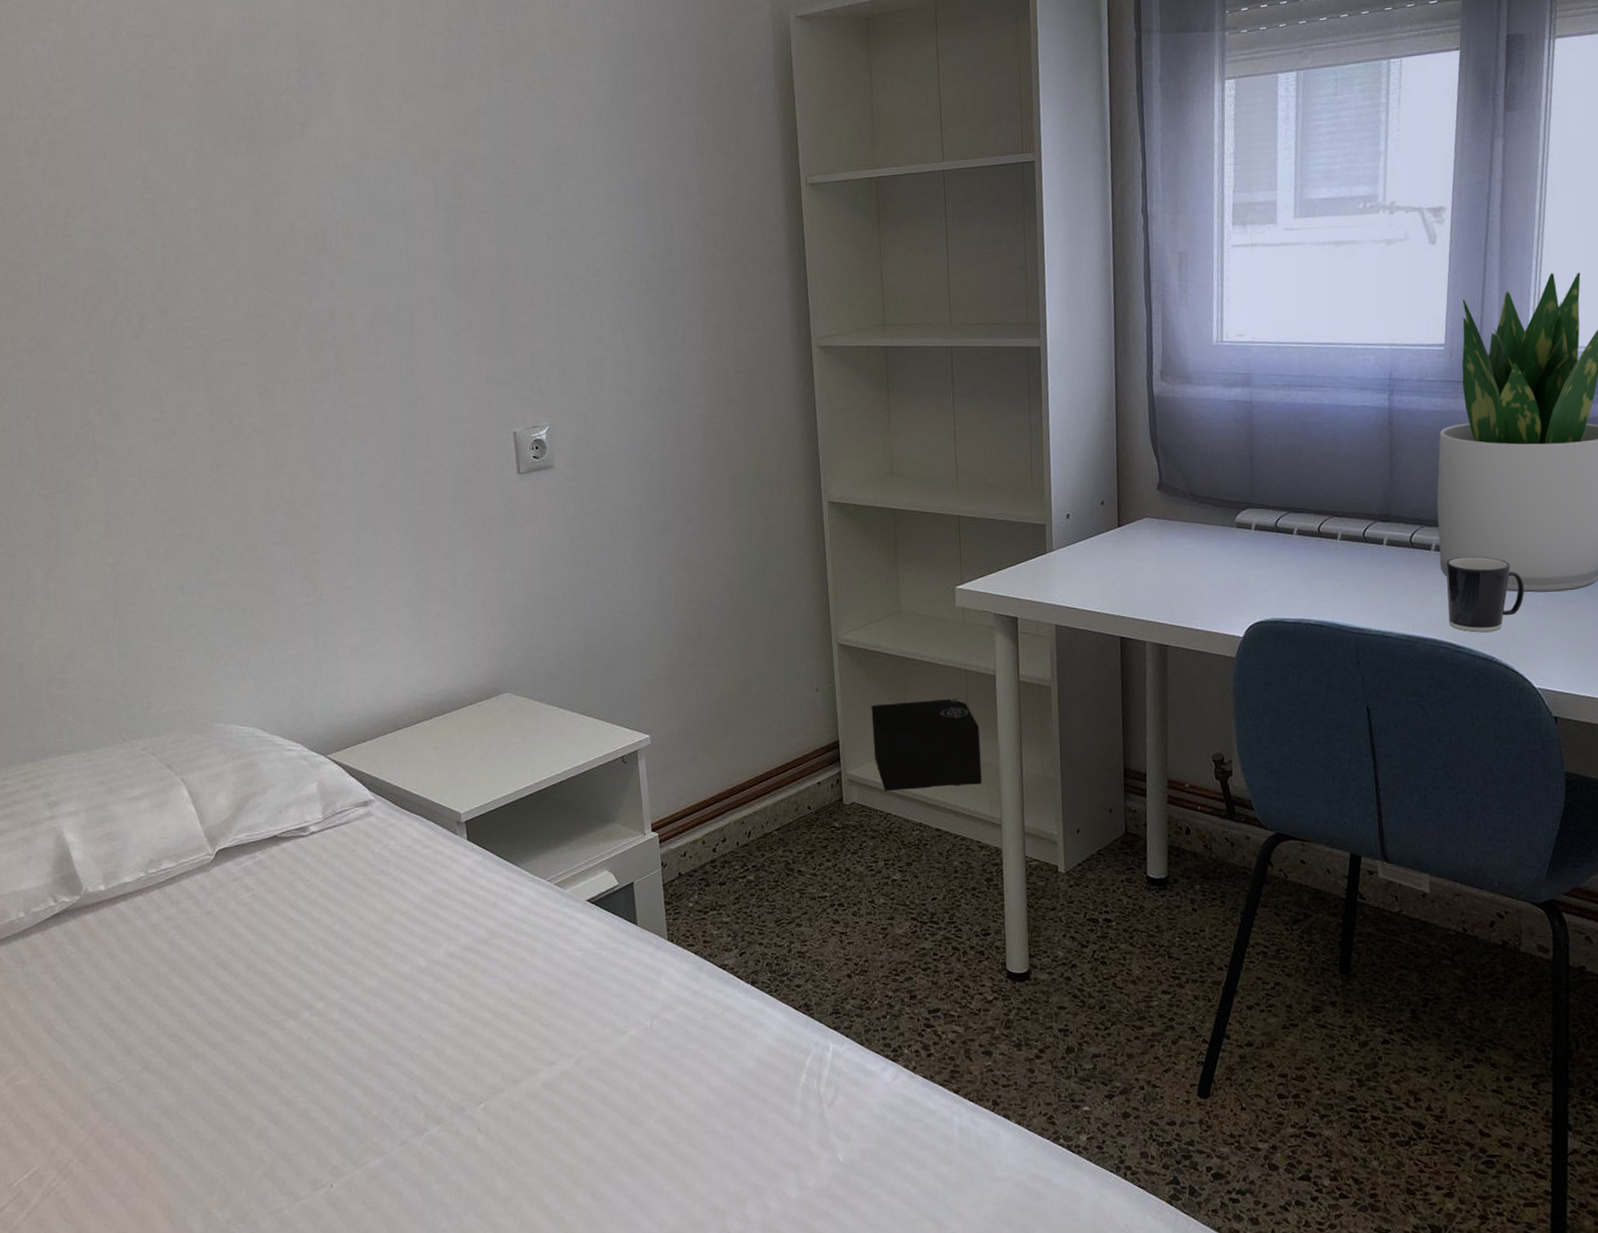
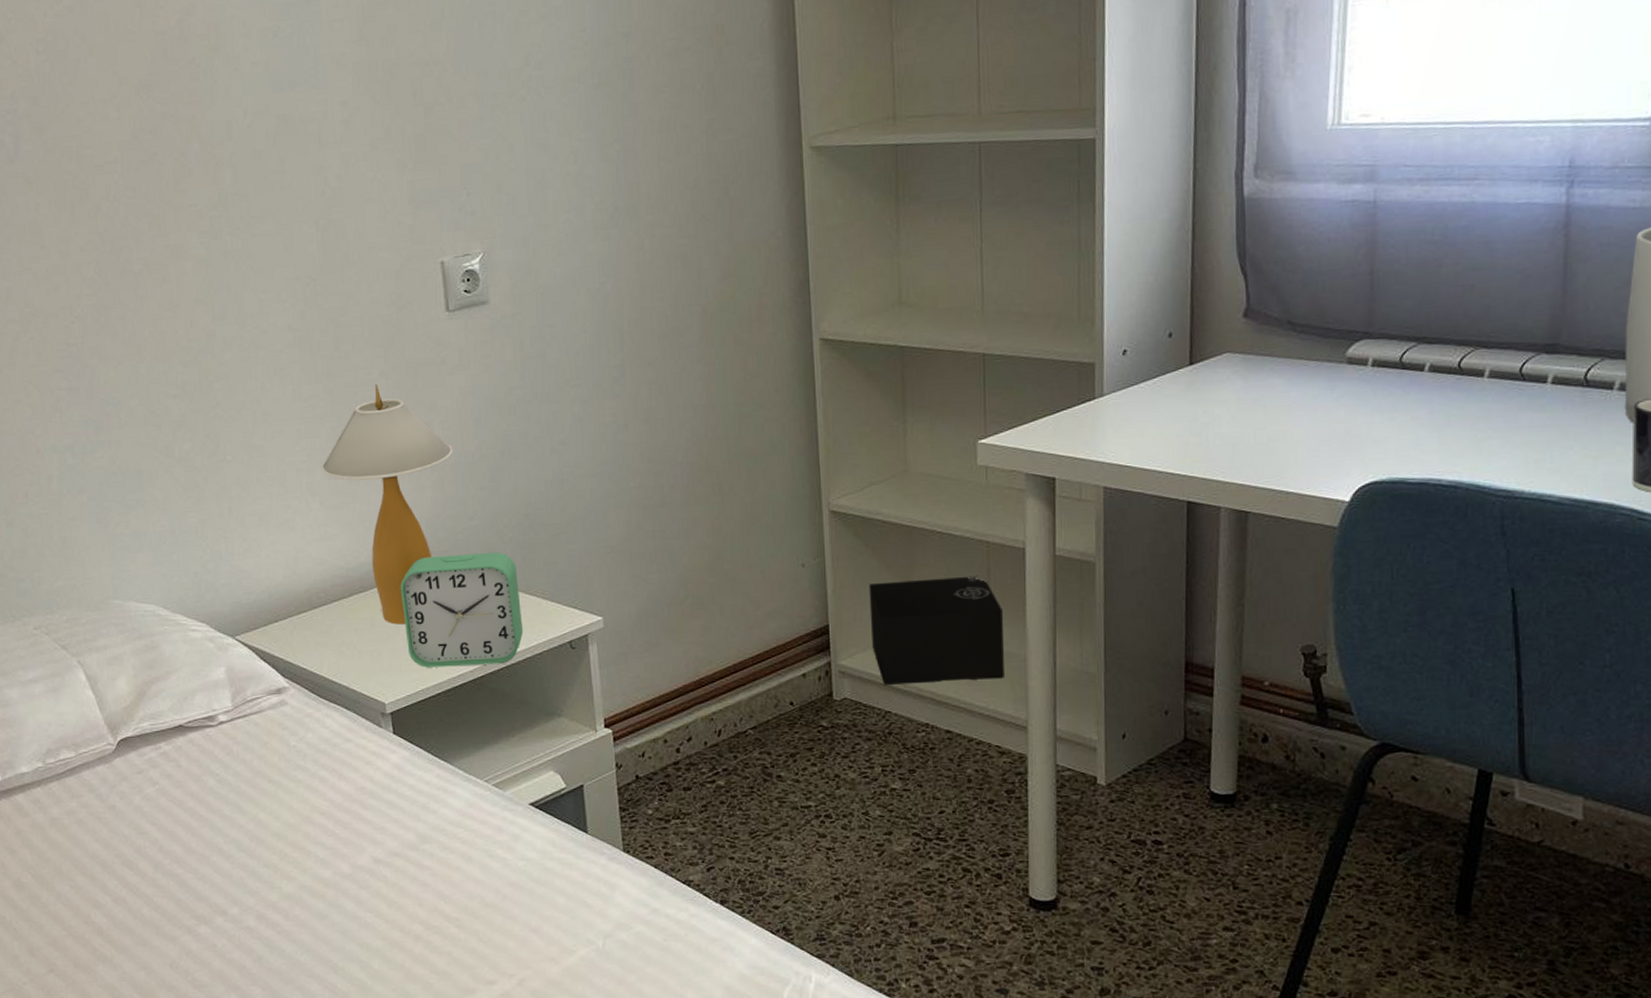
table lamp: none [407,535,523,743] -> present [321,384,454,625]
alarm clock: none [475,679,582,781] -> present [400,552,524,668]

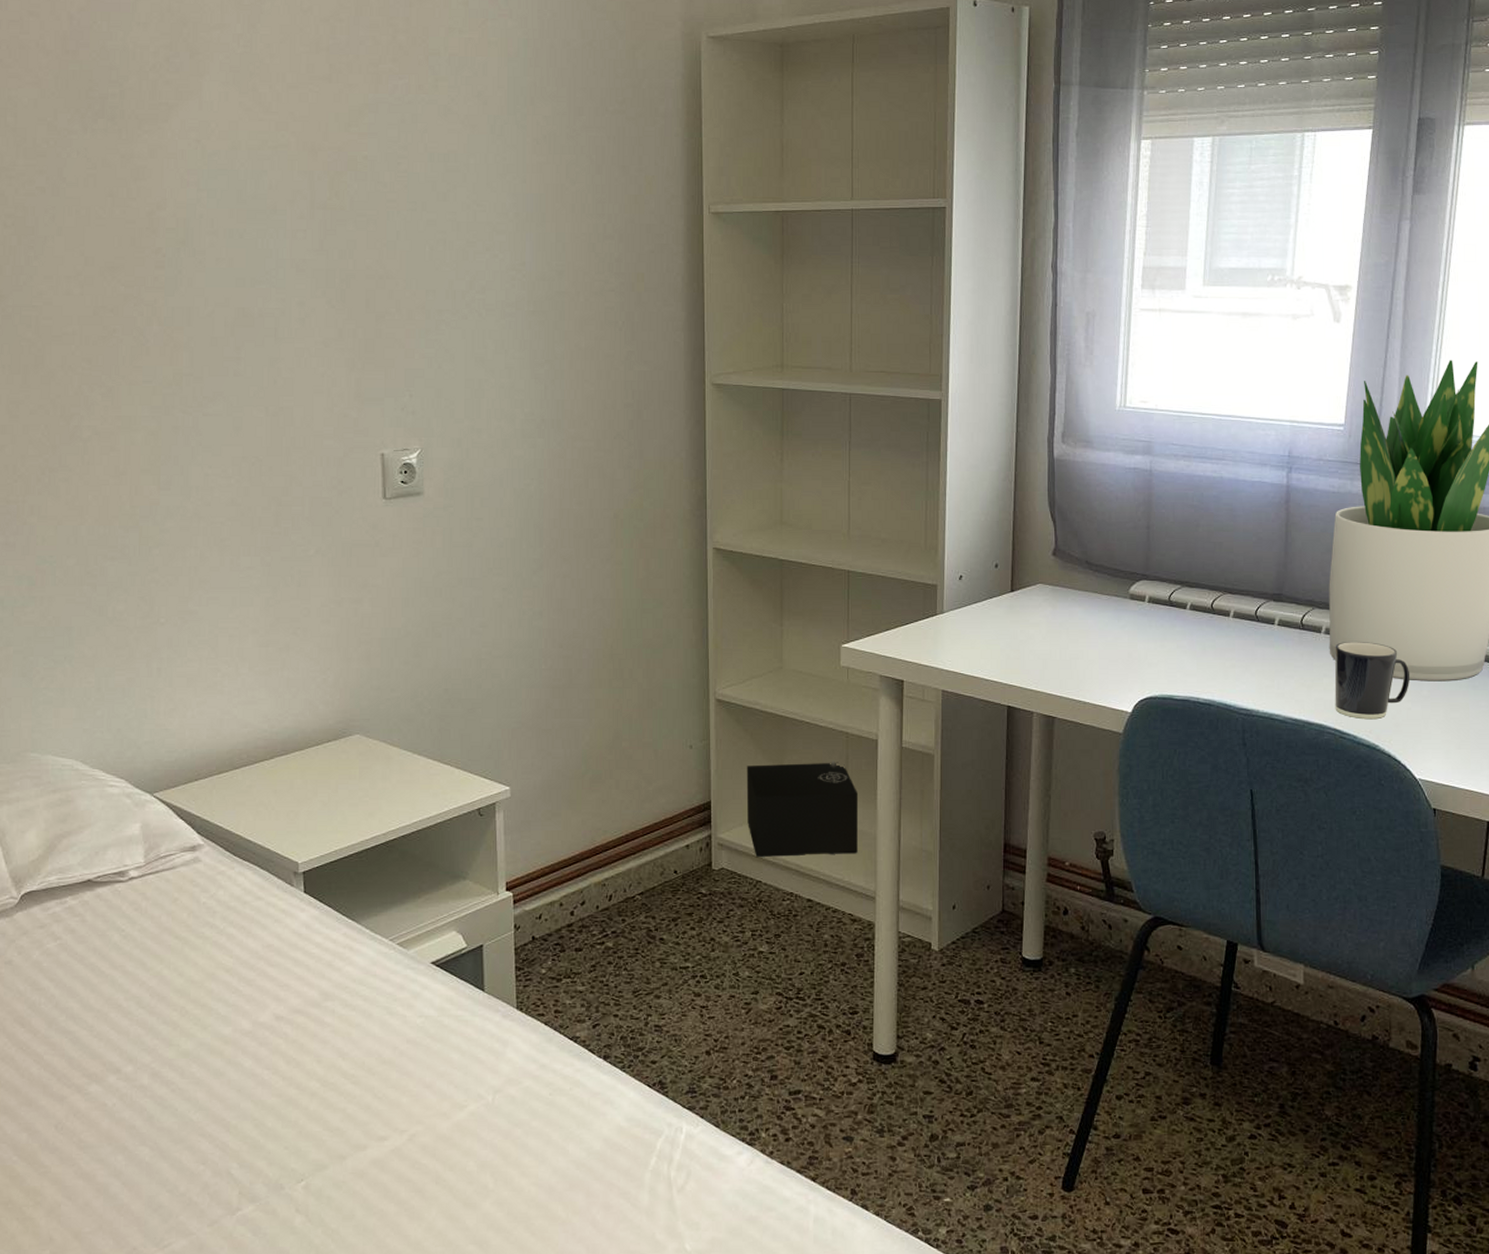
table lamp: present [321,384,454,625] -> none [253,561,381,787]
alarm clock: present [400,552,524,668] -> none [321,722,436,829]

